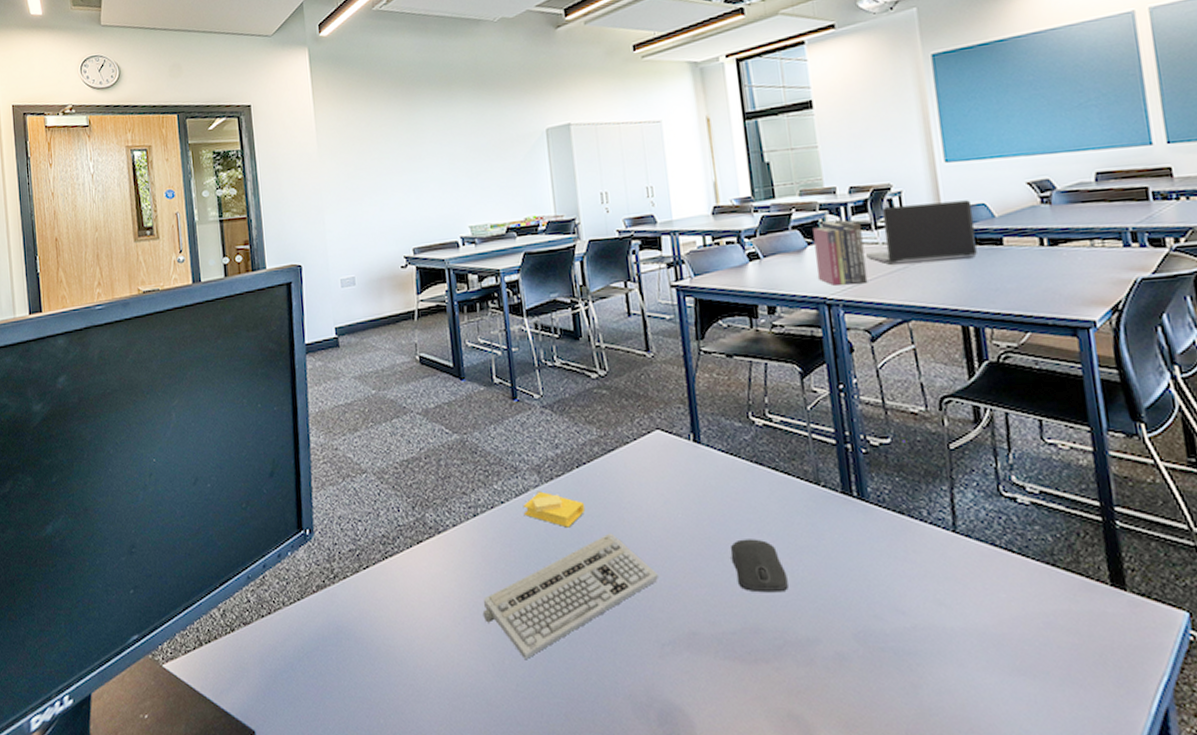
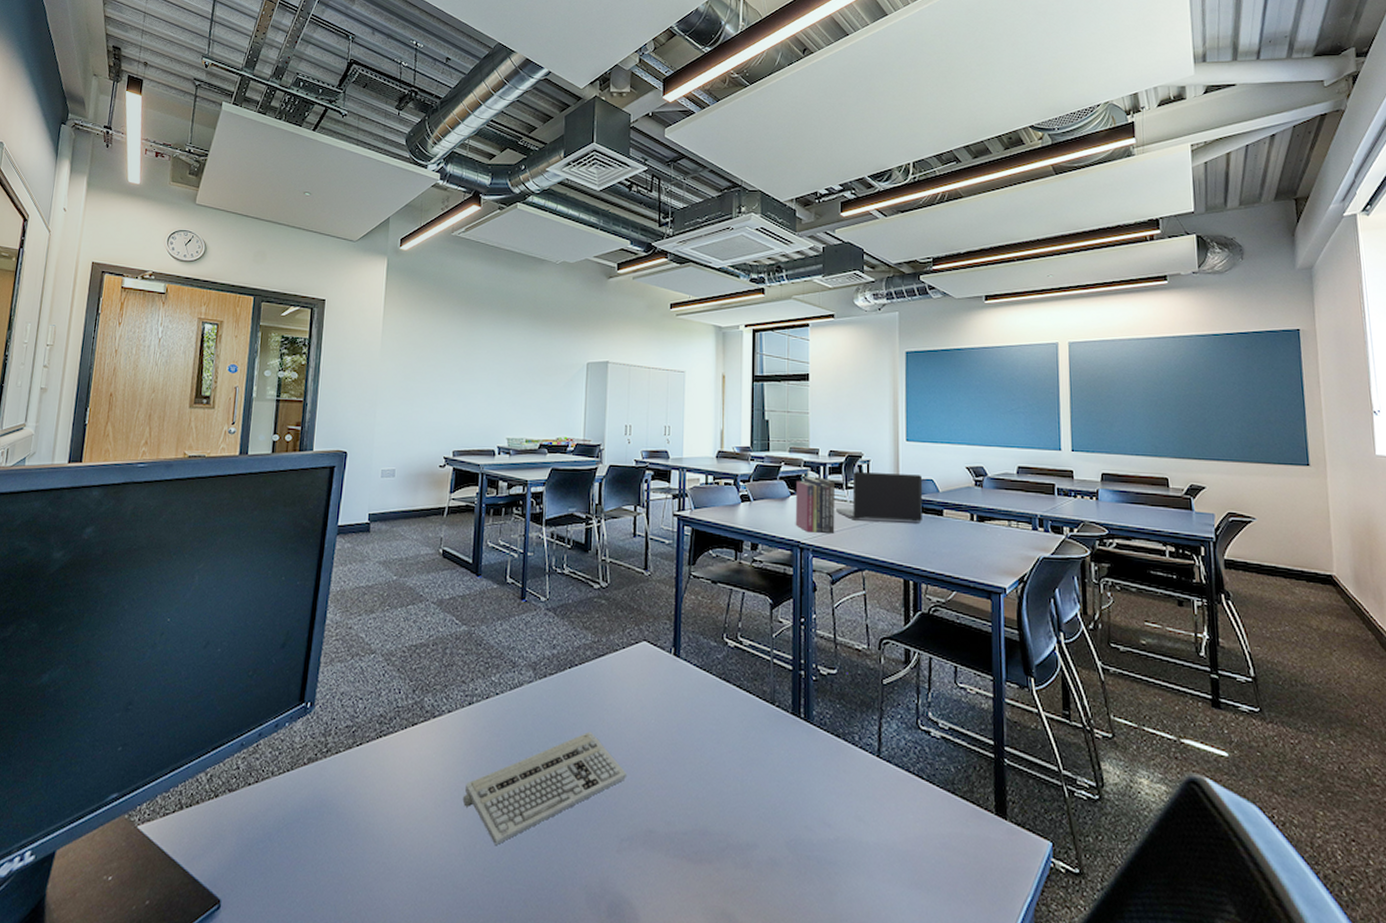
sticky notes: present [522,491,586,528] -> none [515,687,571,723]
computer mouse: present [730,539,788,593] -> none [692,747,737,799]

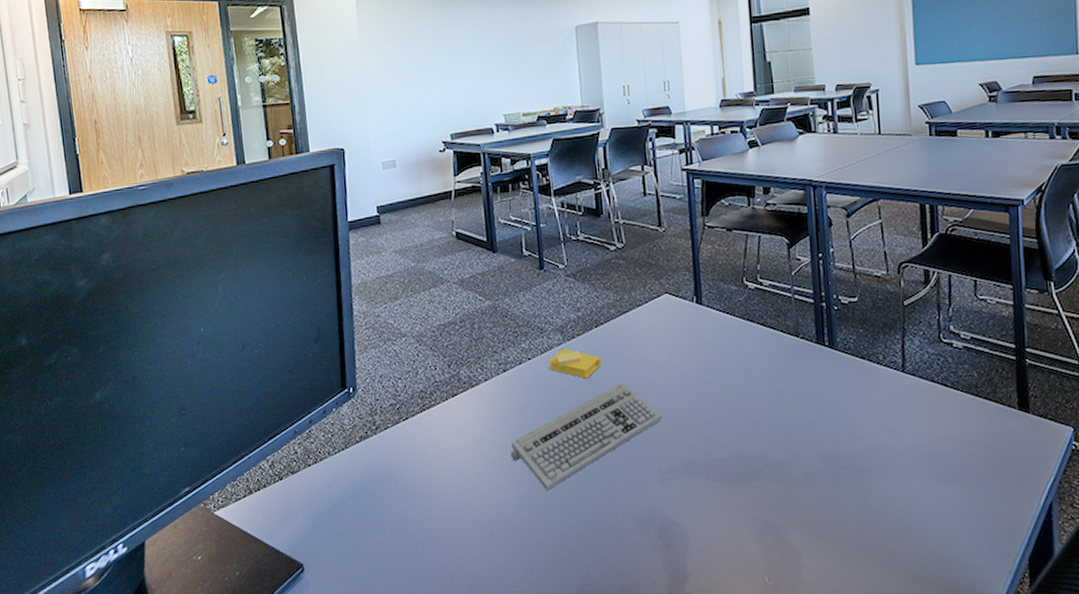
sticky notes: none [515,687,571,723] -> present [547,348,602,379]
books: present [795,477,835,534] -> none [804,113,847,170]
laptop computer: present [835,472,923,525] -> none [845,98,936,153]

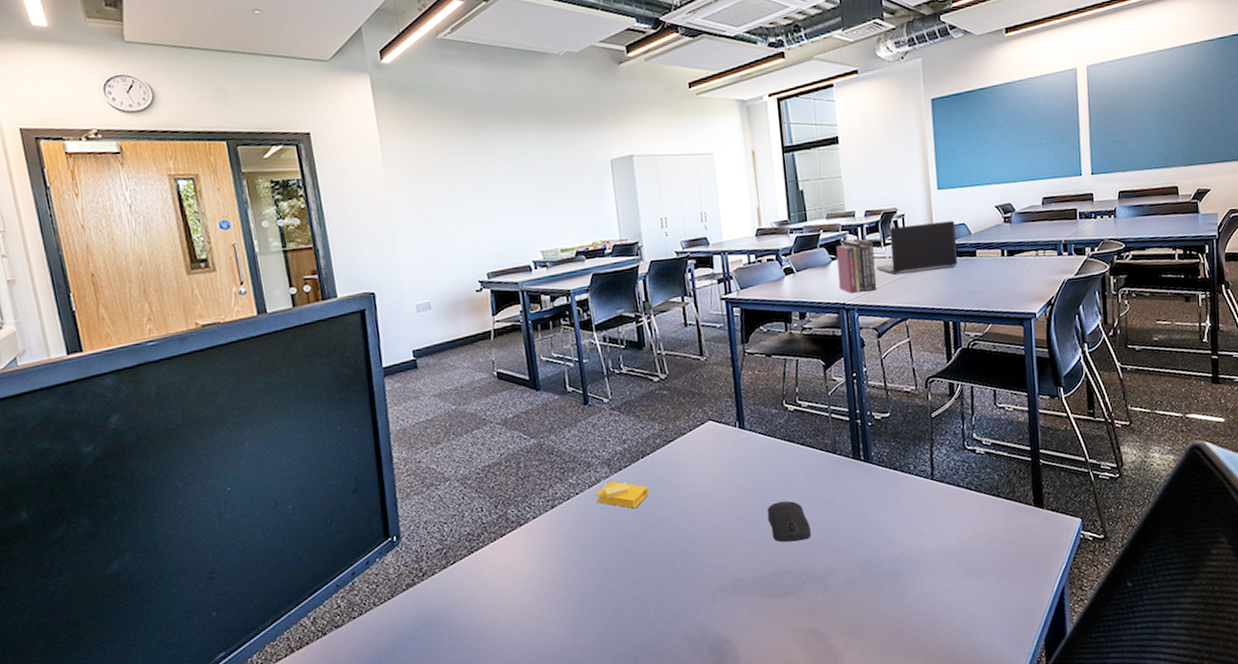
computer keyboard: present [510,382,662,490] -> none [562,509,710,620]
computer mouse: none [723,383,769,427] -> present [767,501,811,542]
books: none [804,113,847,170] -> present [836,238,877,294]
laptop computer: none [845,98,936,153] -> present [875,221,957,276]

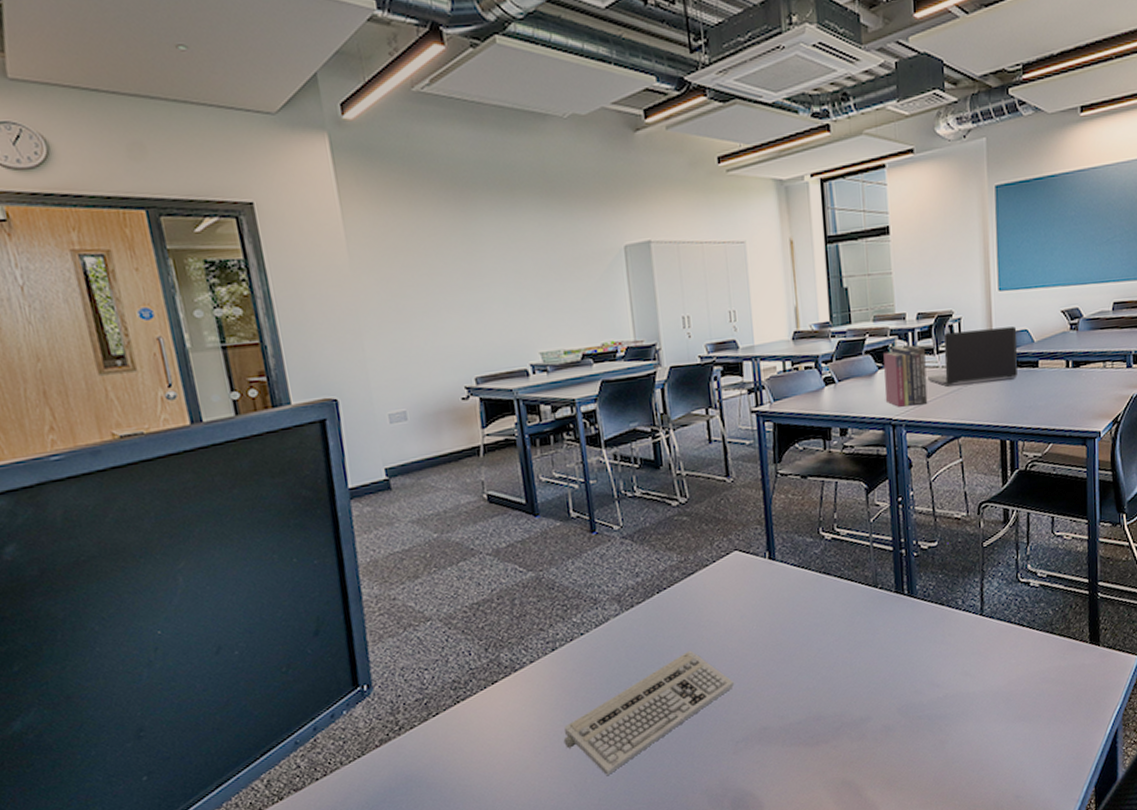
computer keyboard: none [562,509,710,620] -> present [563,650,734,775]
sticky notes: present [595,480,650,509] -> none [603,619,666,651]
computer mouse: present [767,501,811,542] -> none [798,640,847,686]

